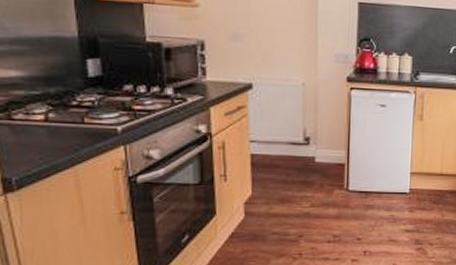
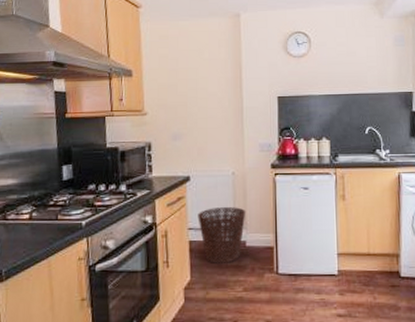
basket: none [261,120,317,179] -> present [198,207,246,264]

